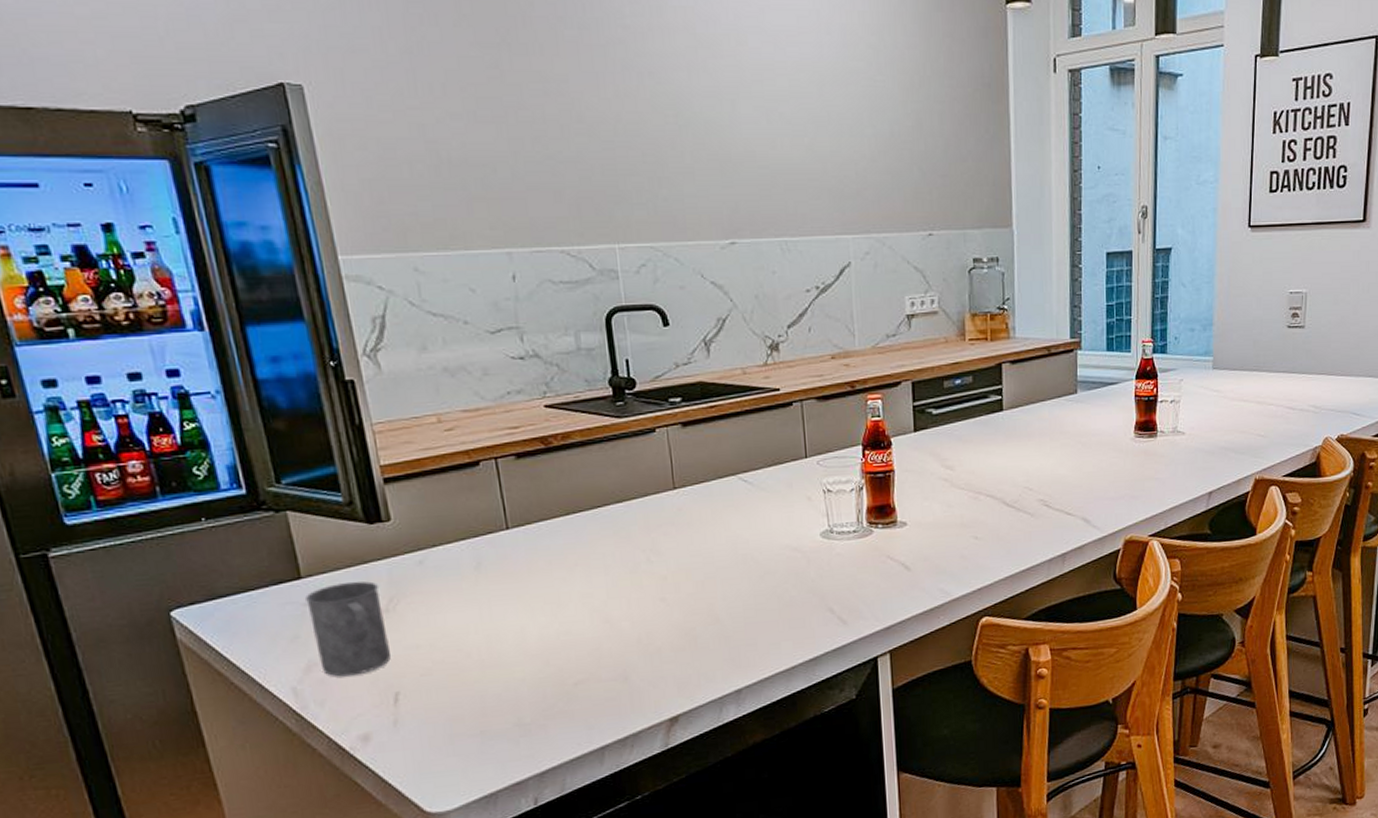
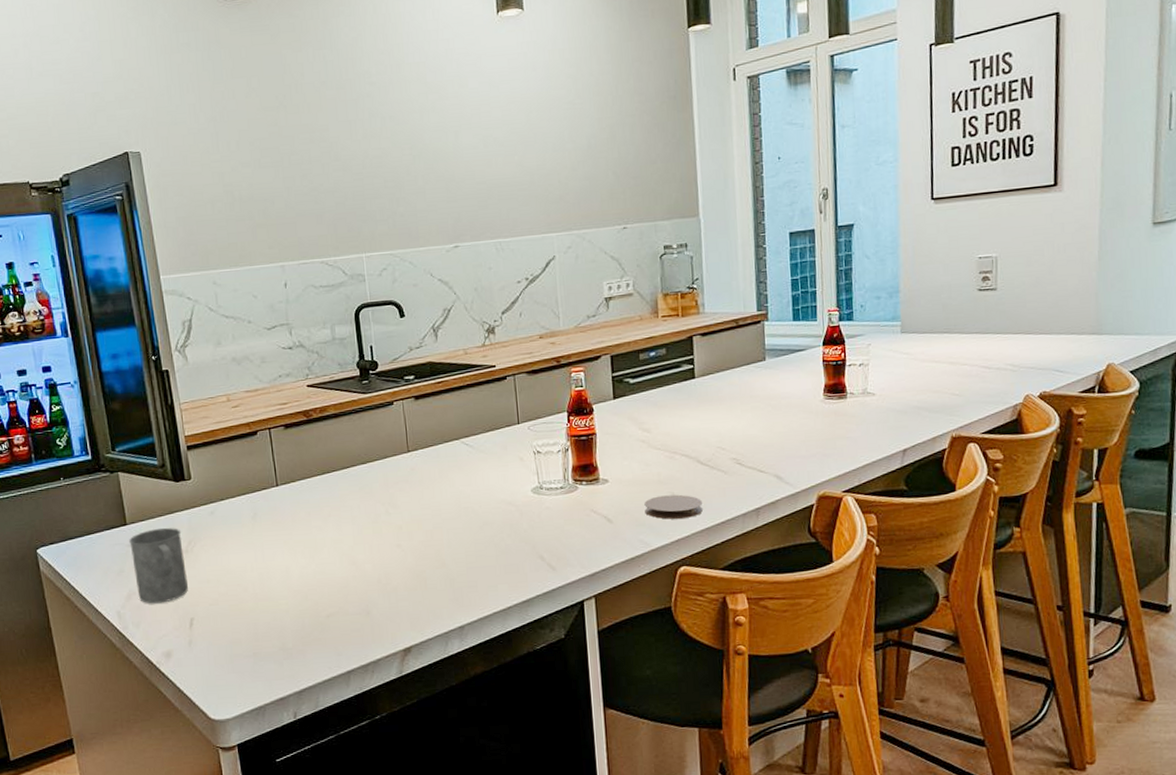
coaster: none [945,538,1007,566] -> present [644,494,703,519]

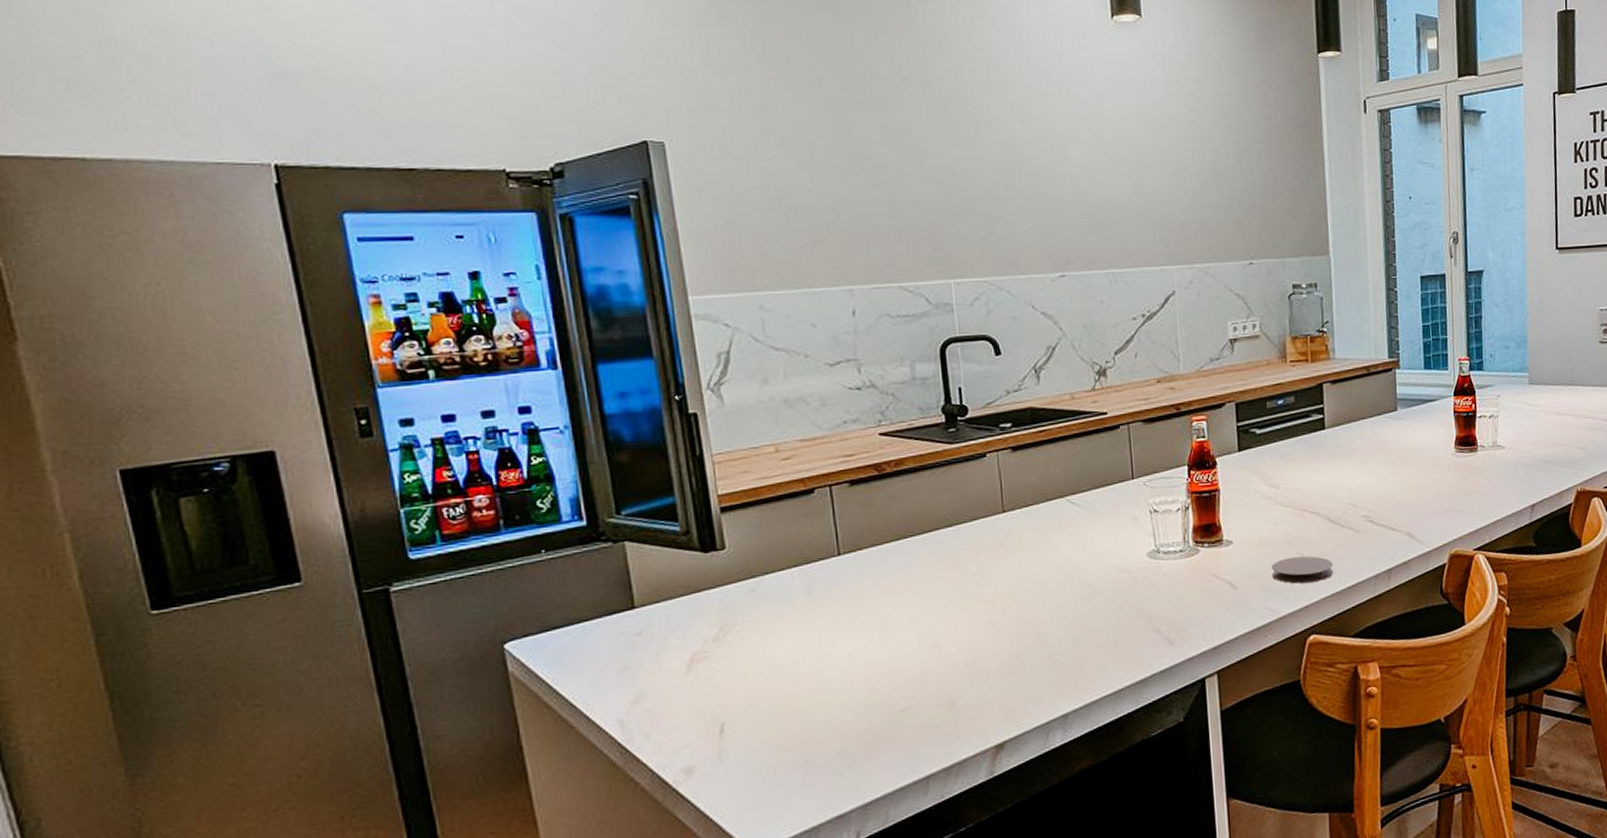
mug: present [129,527,189,604] -> none [638,610,720,708]

